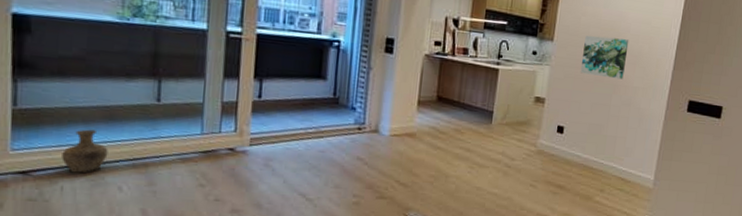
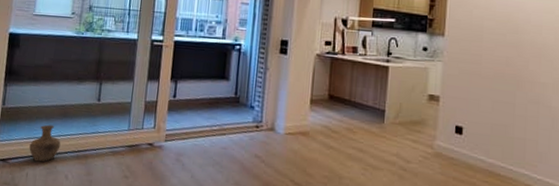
wall art: present [580,35,629,80] -> none [476,28,530,75]

